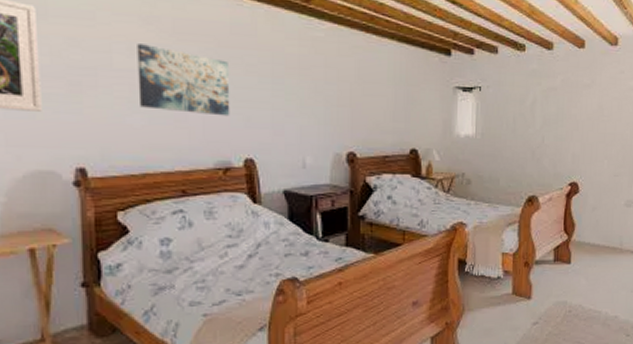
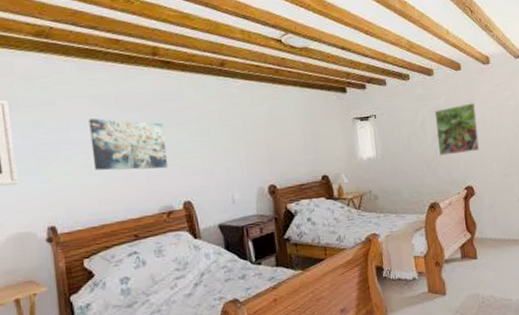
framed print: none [546,88,595,145] -> present [434,103,480,156]

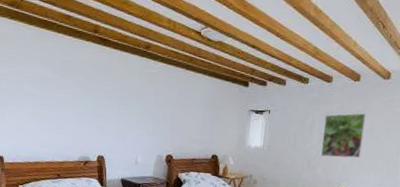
wall art: present [89,118,168,171] -> none [36,78,92,127]

